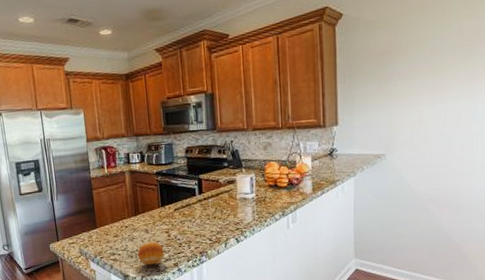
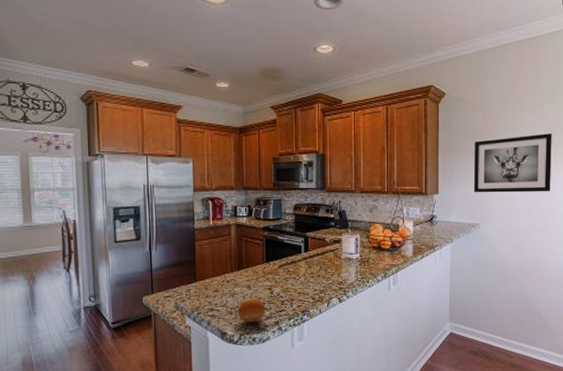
wall art: none [378,46,472,121] -> present [474,133,552,193]

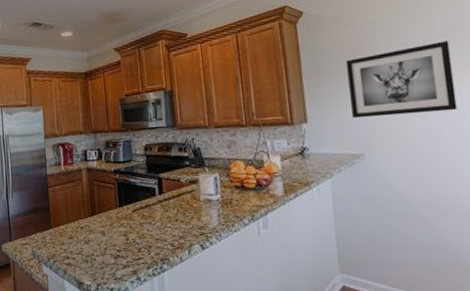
fruit: present [238,298,266,323] -> none [93,245,122,272]

